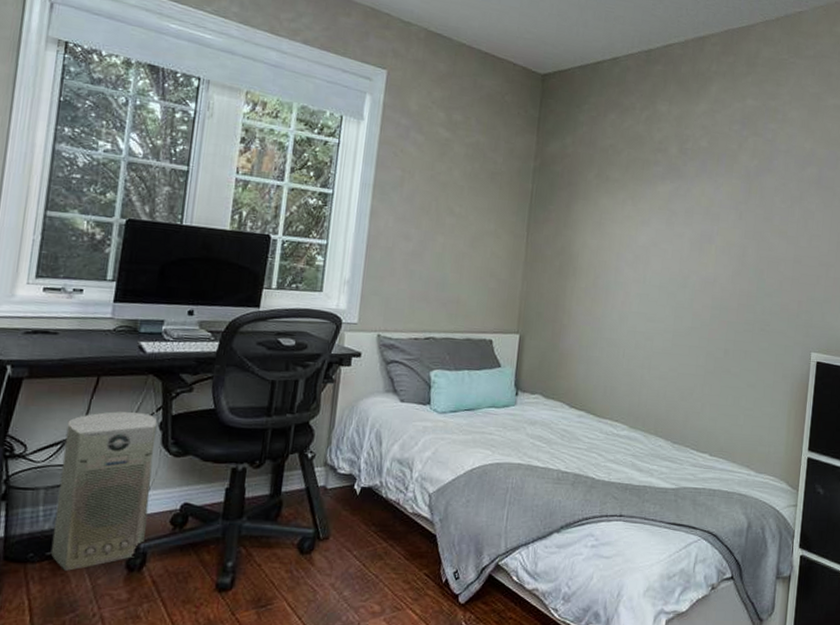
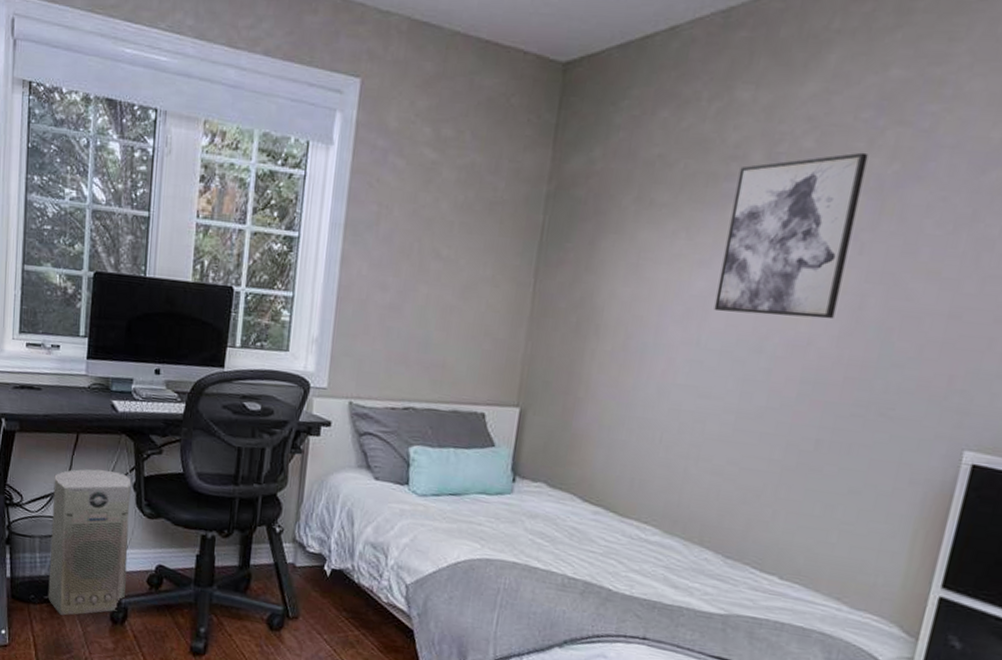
wall art: none [653,151,739,264] -> present [714,152,869,320]

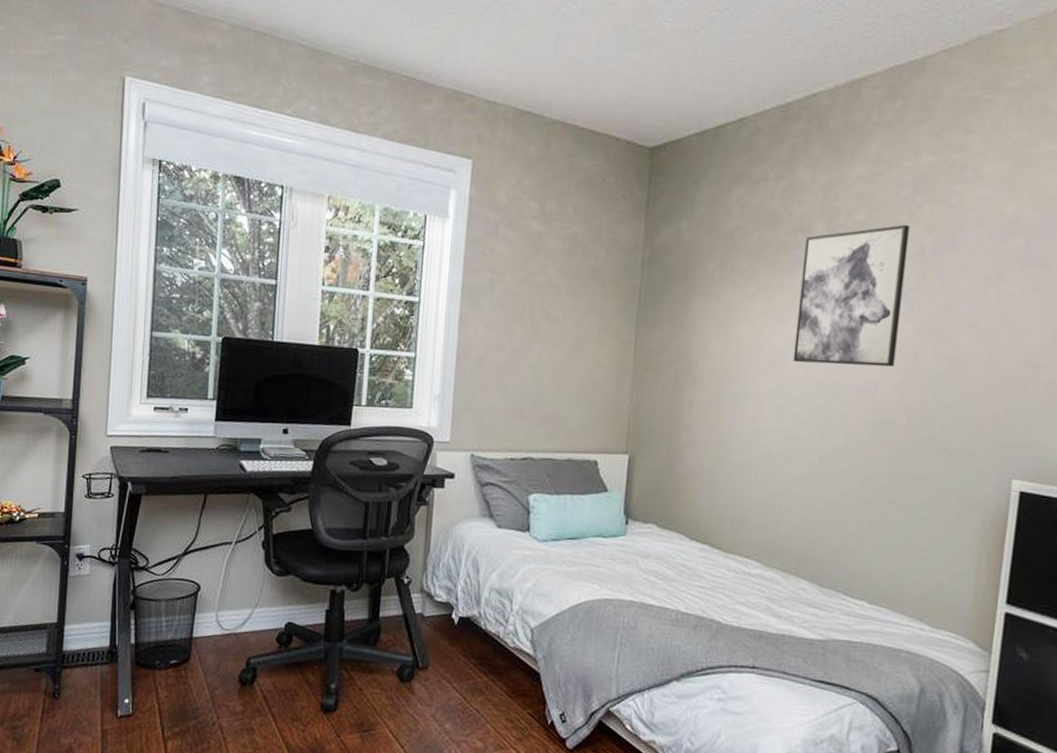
air purifier: present [47,469,132,616] -> none [174,529,260,680]

